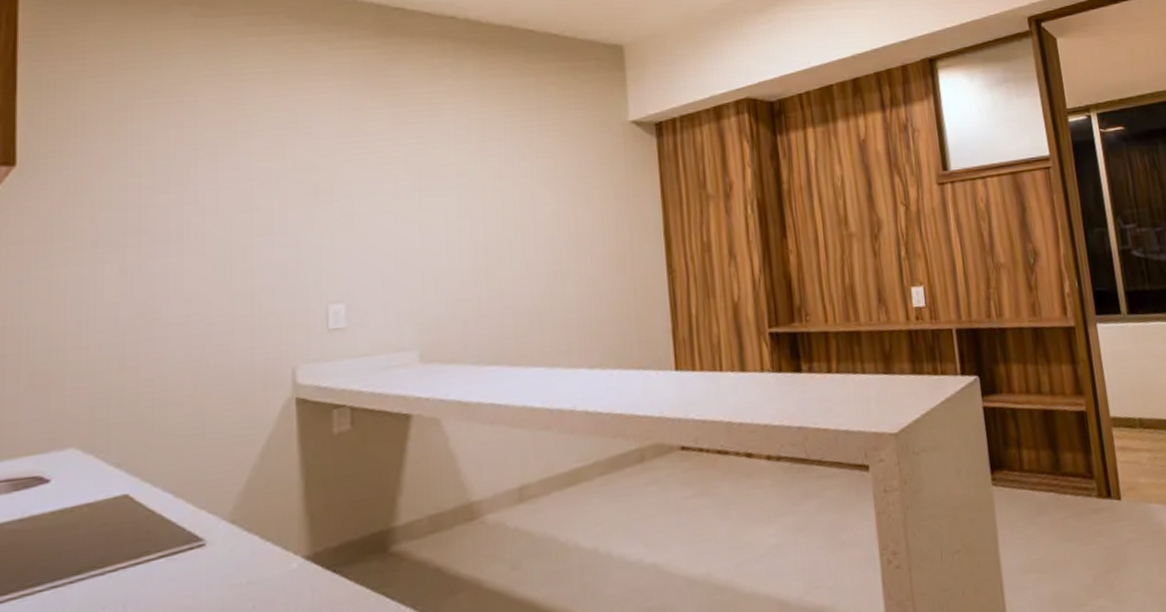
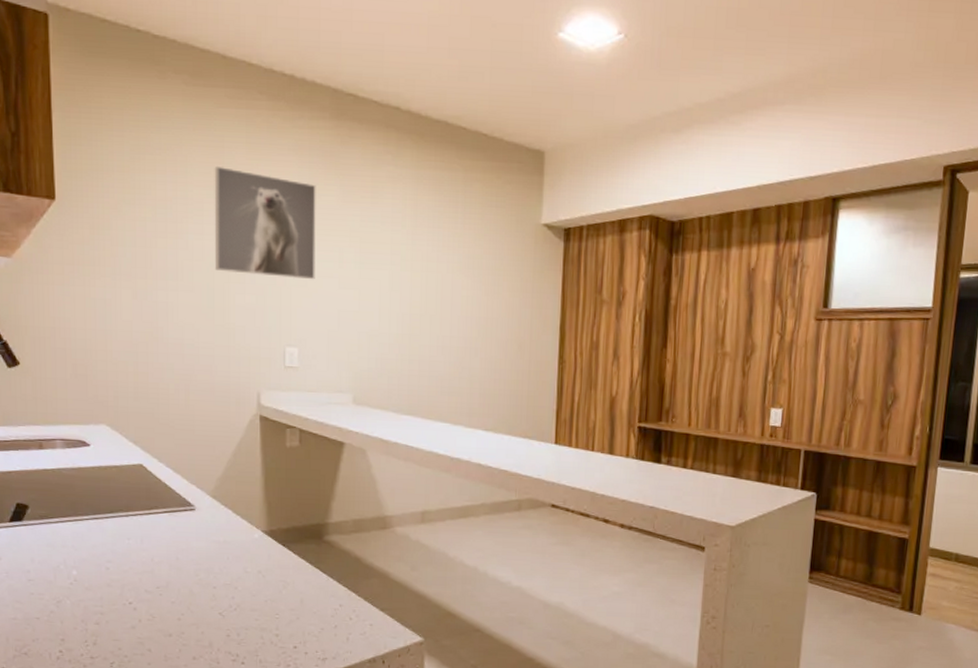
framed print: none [231,101,364,225] -> present [214,165,316,280]

